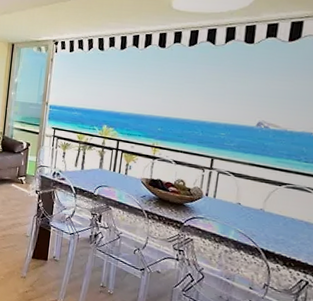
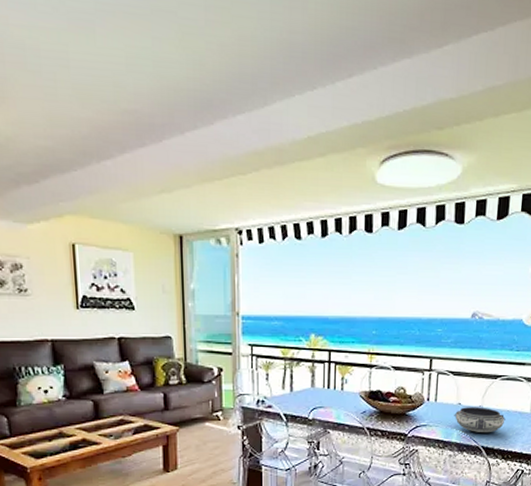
bowl: none [232,207,289,237] -> present [454,407,506,432]

